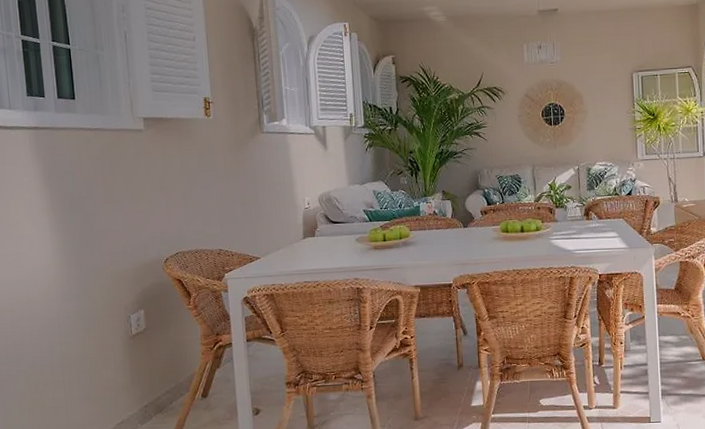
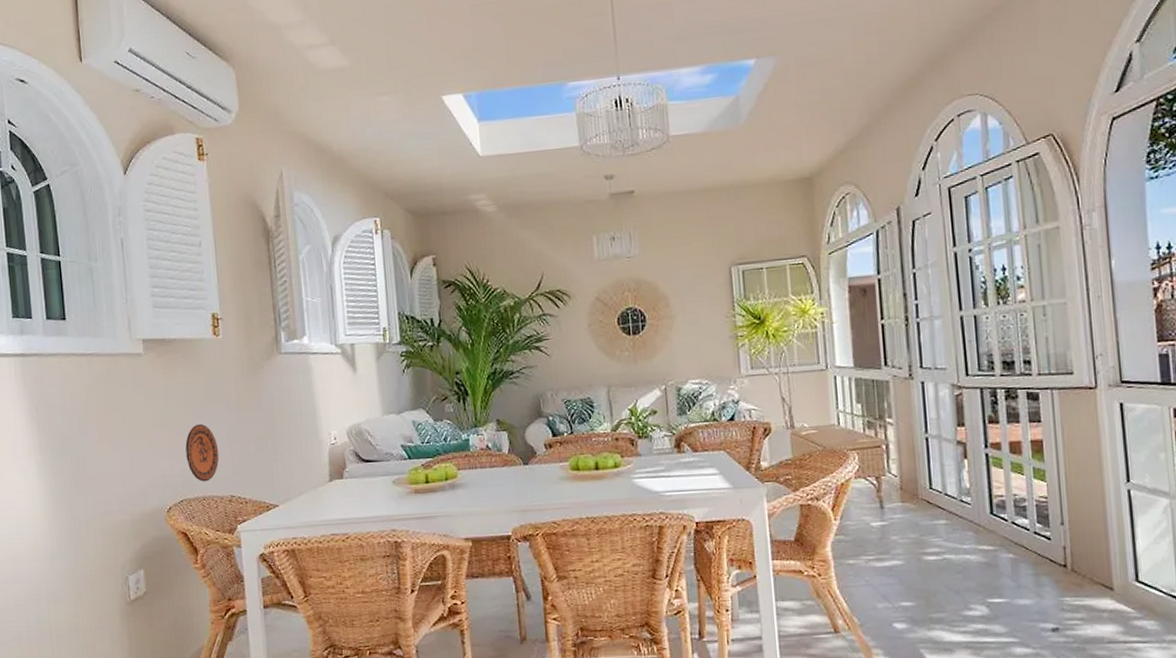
decorative plate: none [180,189,210,238] -> present [185,423,219,482]

